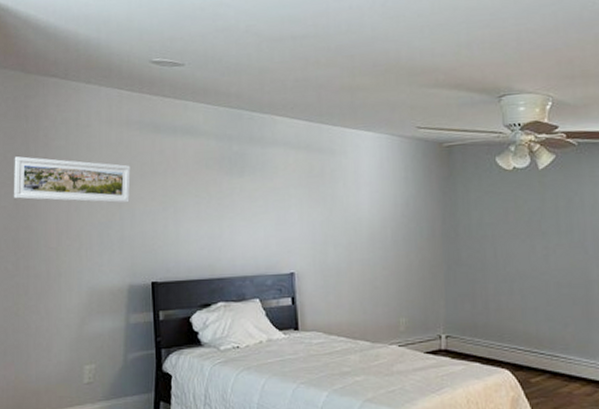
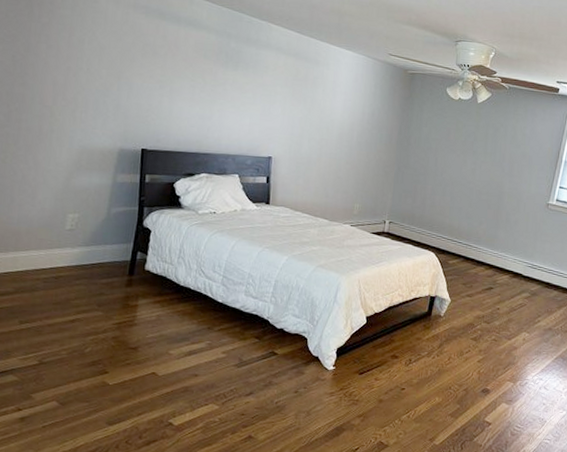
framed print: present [14,156,131,203] -> none [12,17,133,77]

